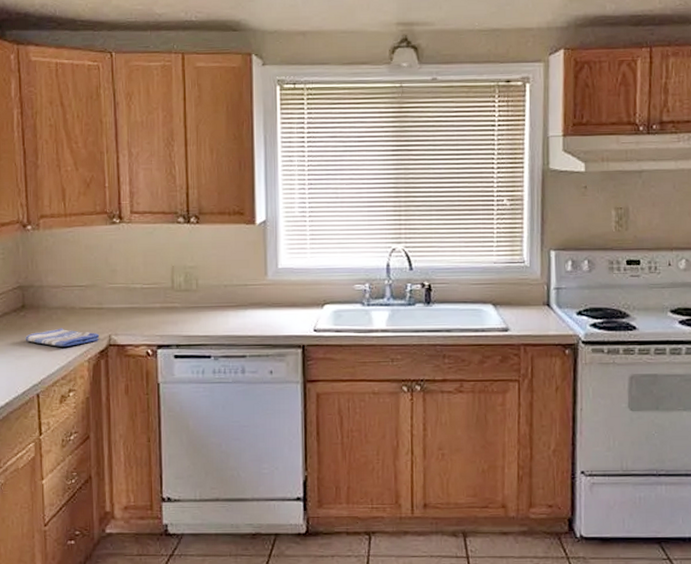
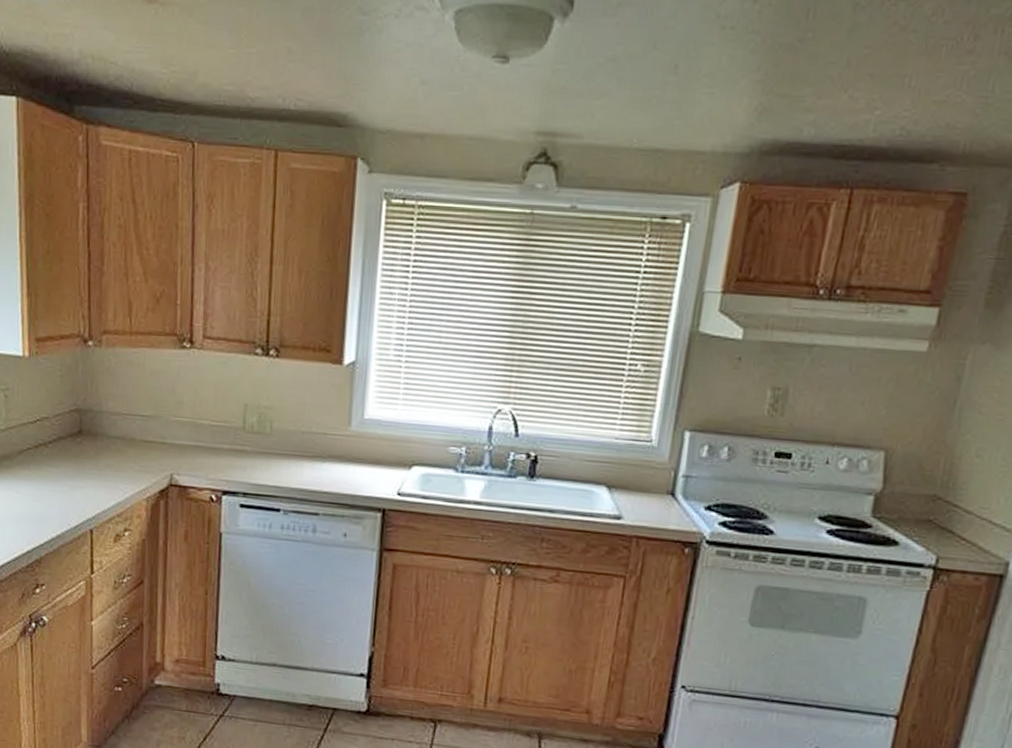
dish towel: present [25,328,100,347] -> none [81,460,161,482]

